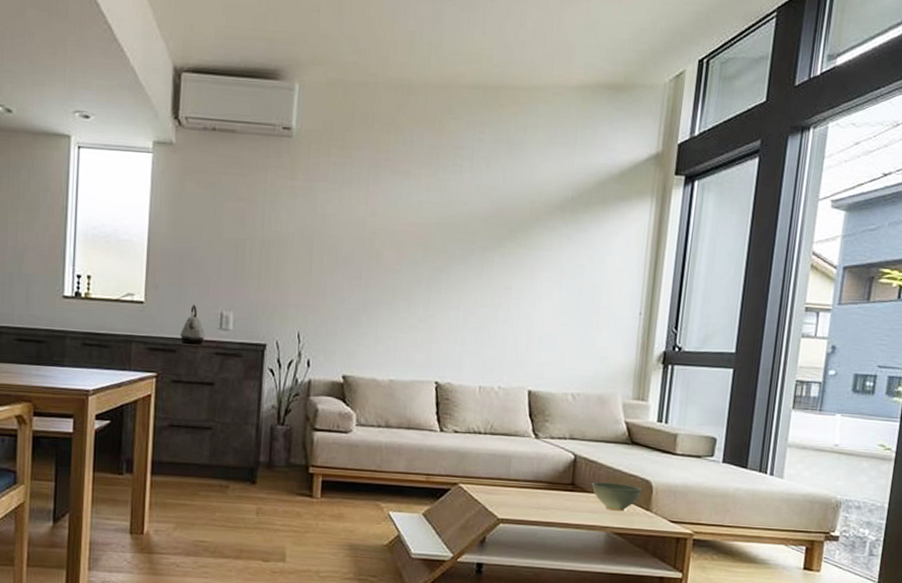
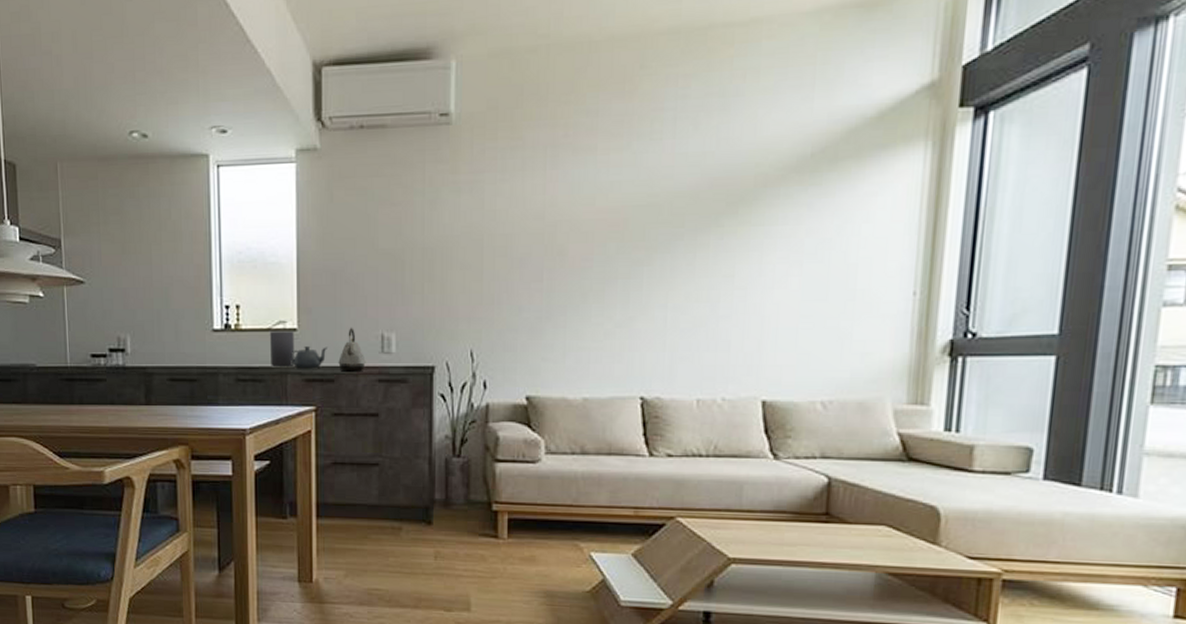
canister: none [117,302,141,336] -> present [270,331,295,367]
teapot: none [135,317,171,339] -> present [289,345,327,369]
bowl: present [591,481,642,512] -> none [853,510,925,547]

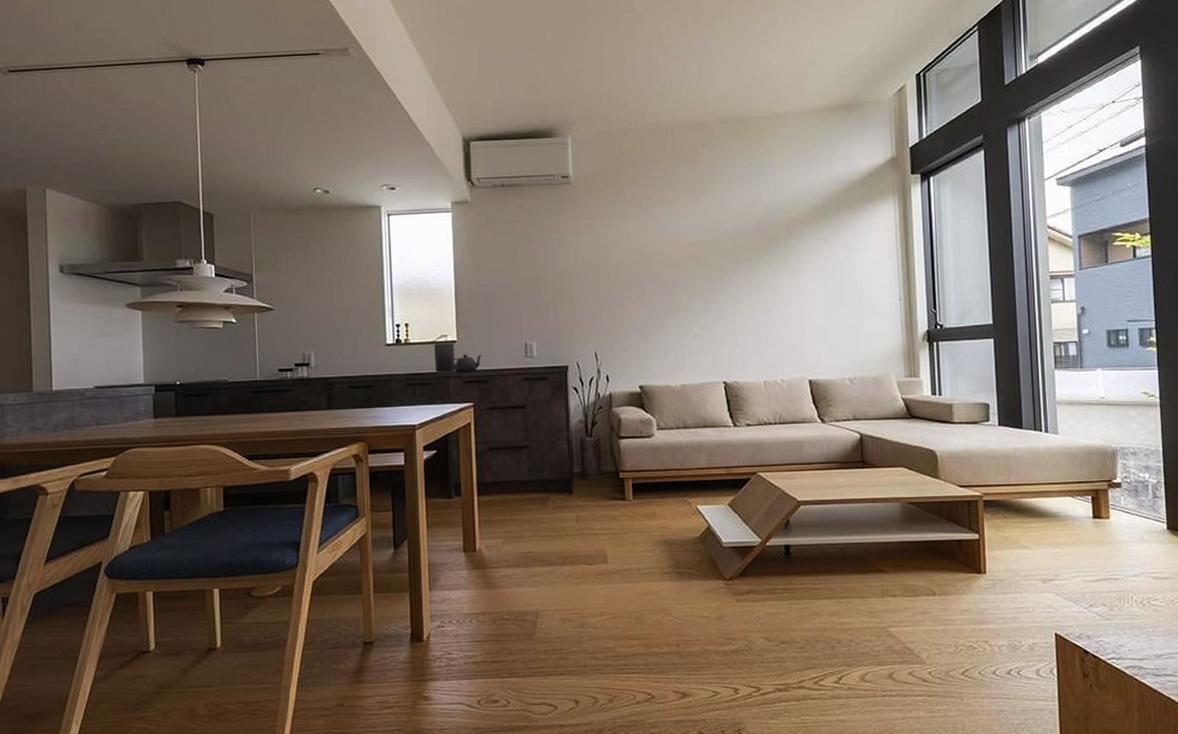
kettle: present [338,327,366,372] -> none [491,337,513,374]

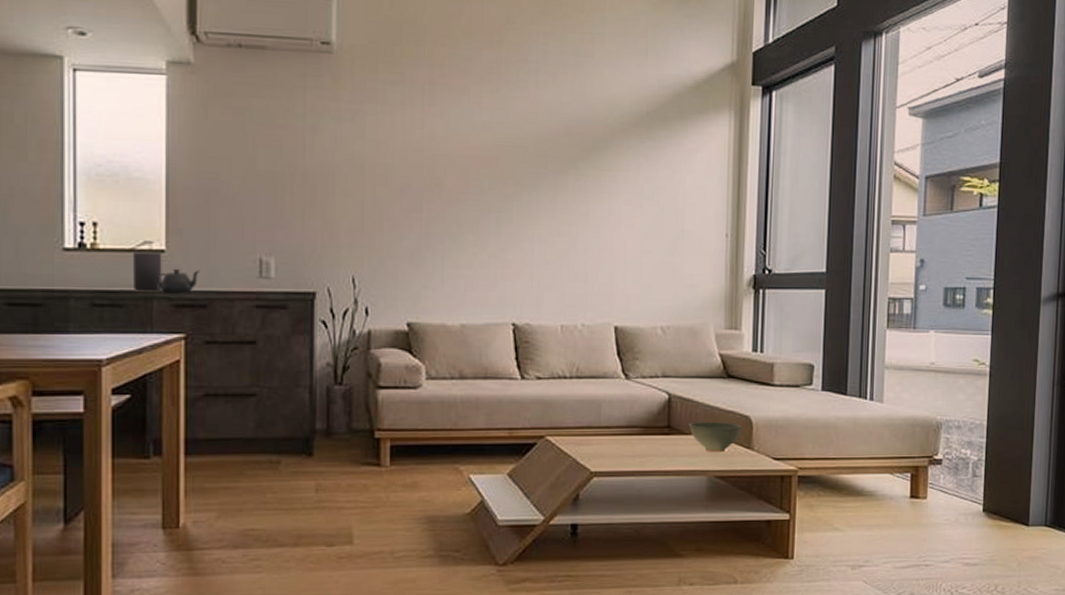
bowl: none [880,455,928,483] -> present [688,421,742,453]

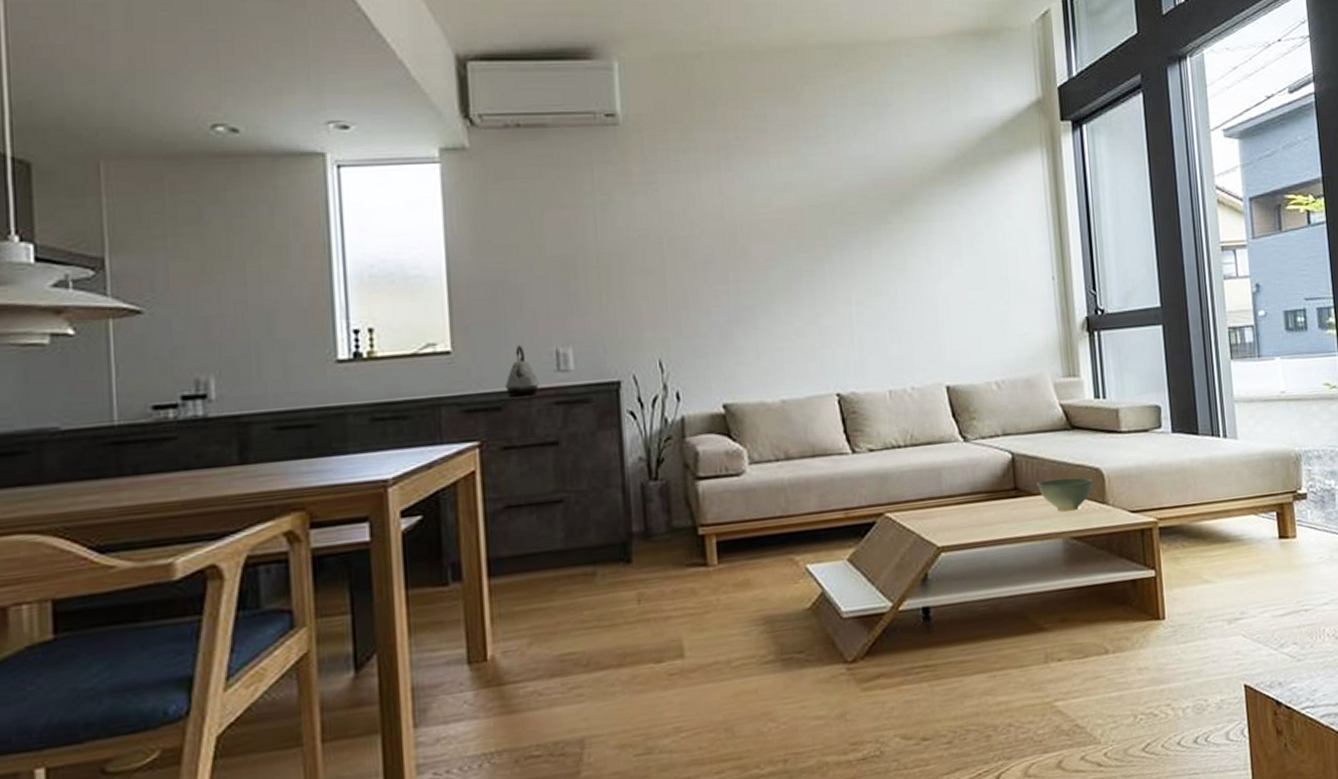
canister: present [133,252,162,292] -> none [416,355,449,400]
teapot: present [156,268,199,294] -> none [443,369,491,399]
kettle: none [212,250,242,297] -> present [505,344,540,397]

